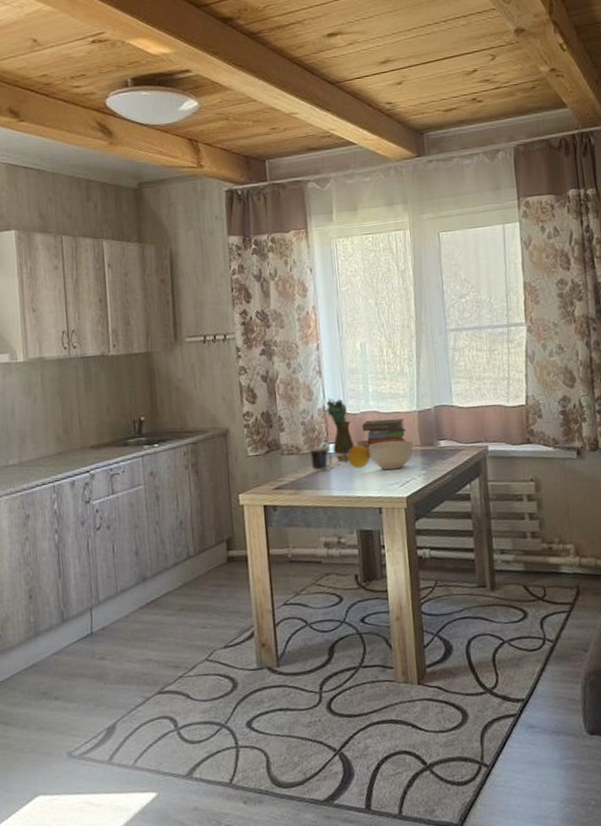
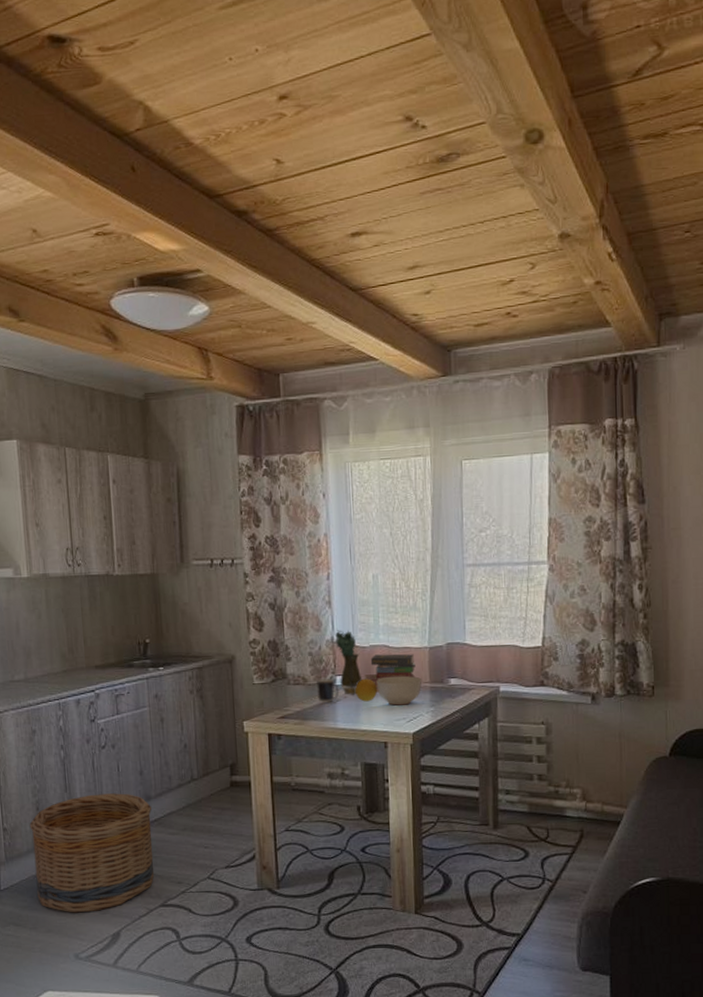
basket: none [22,575,151,707] -> present [29,793,154,913]

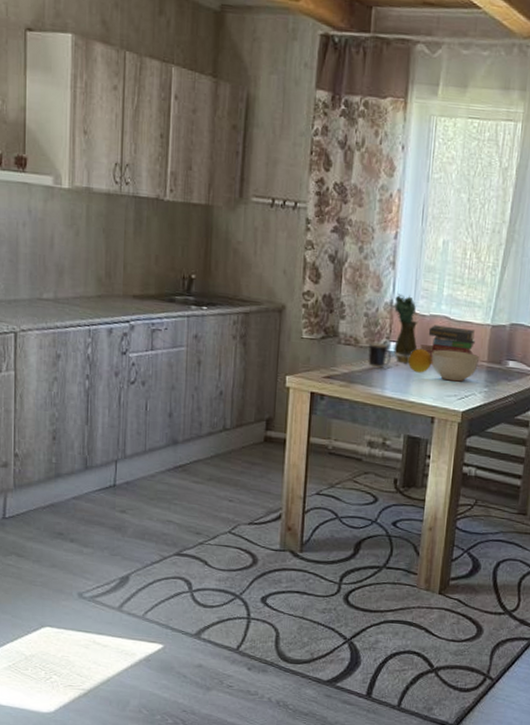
basket: present [29,793,154,913] -> none [43,430,177,552]

